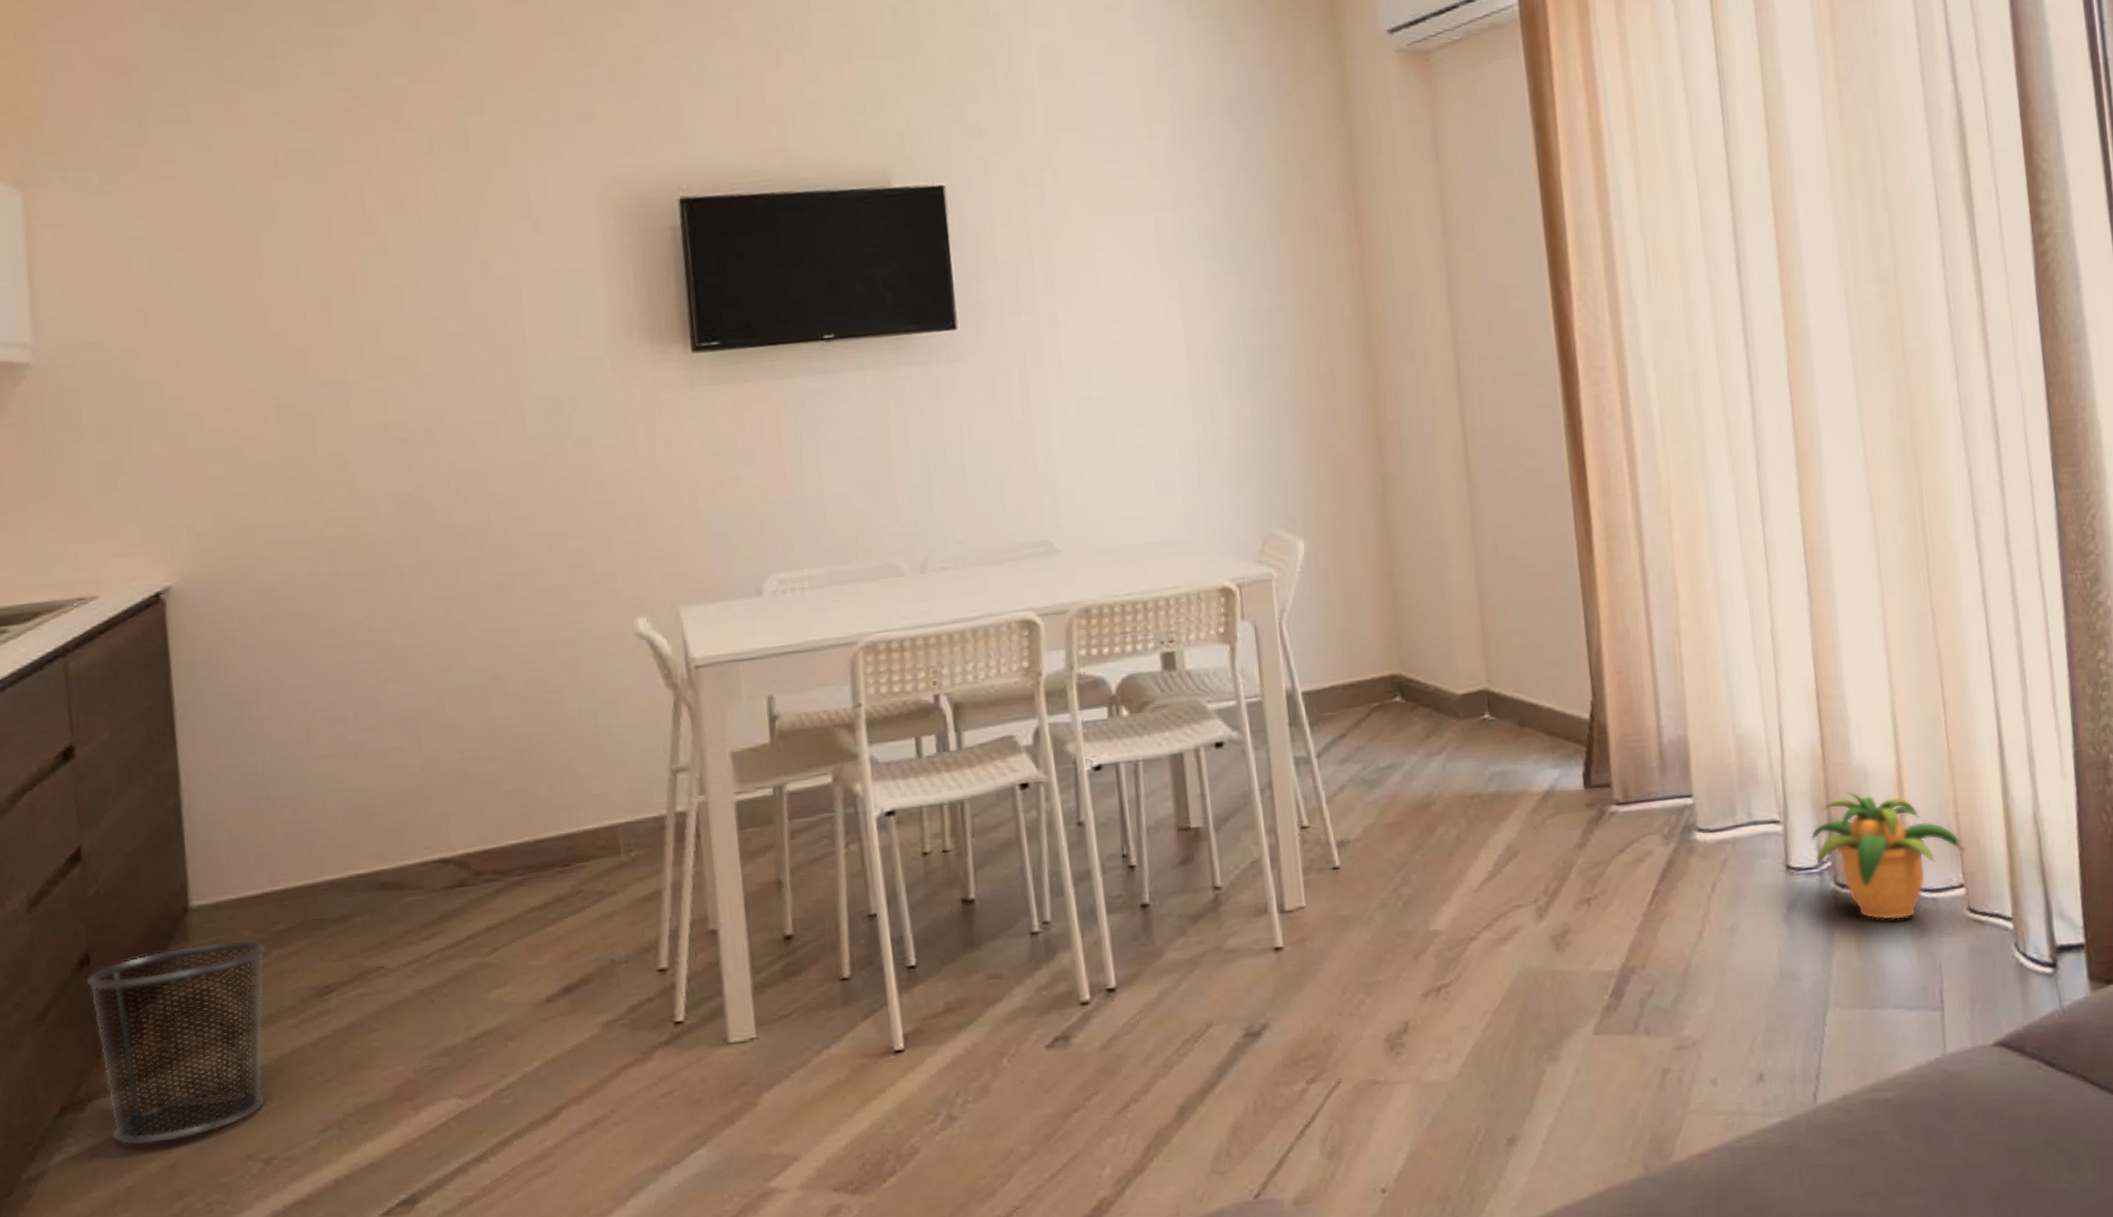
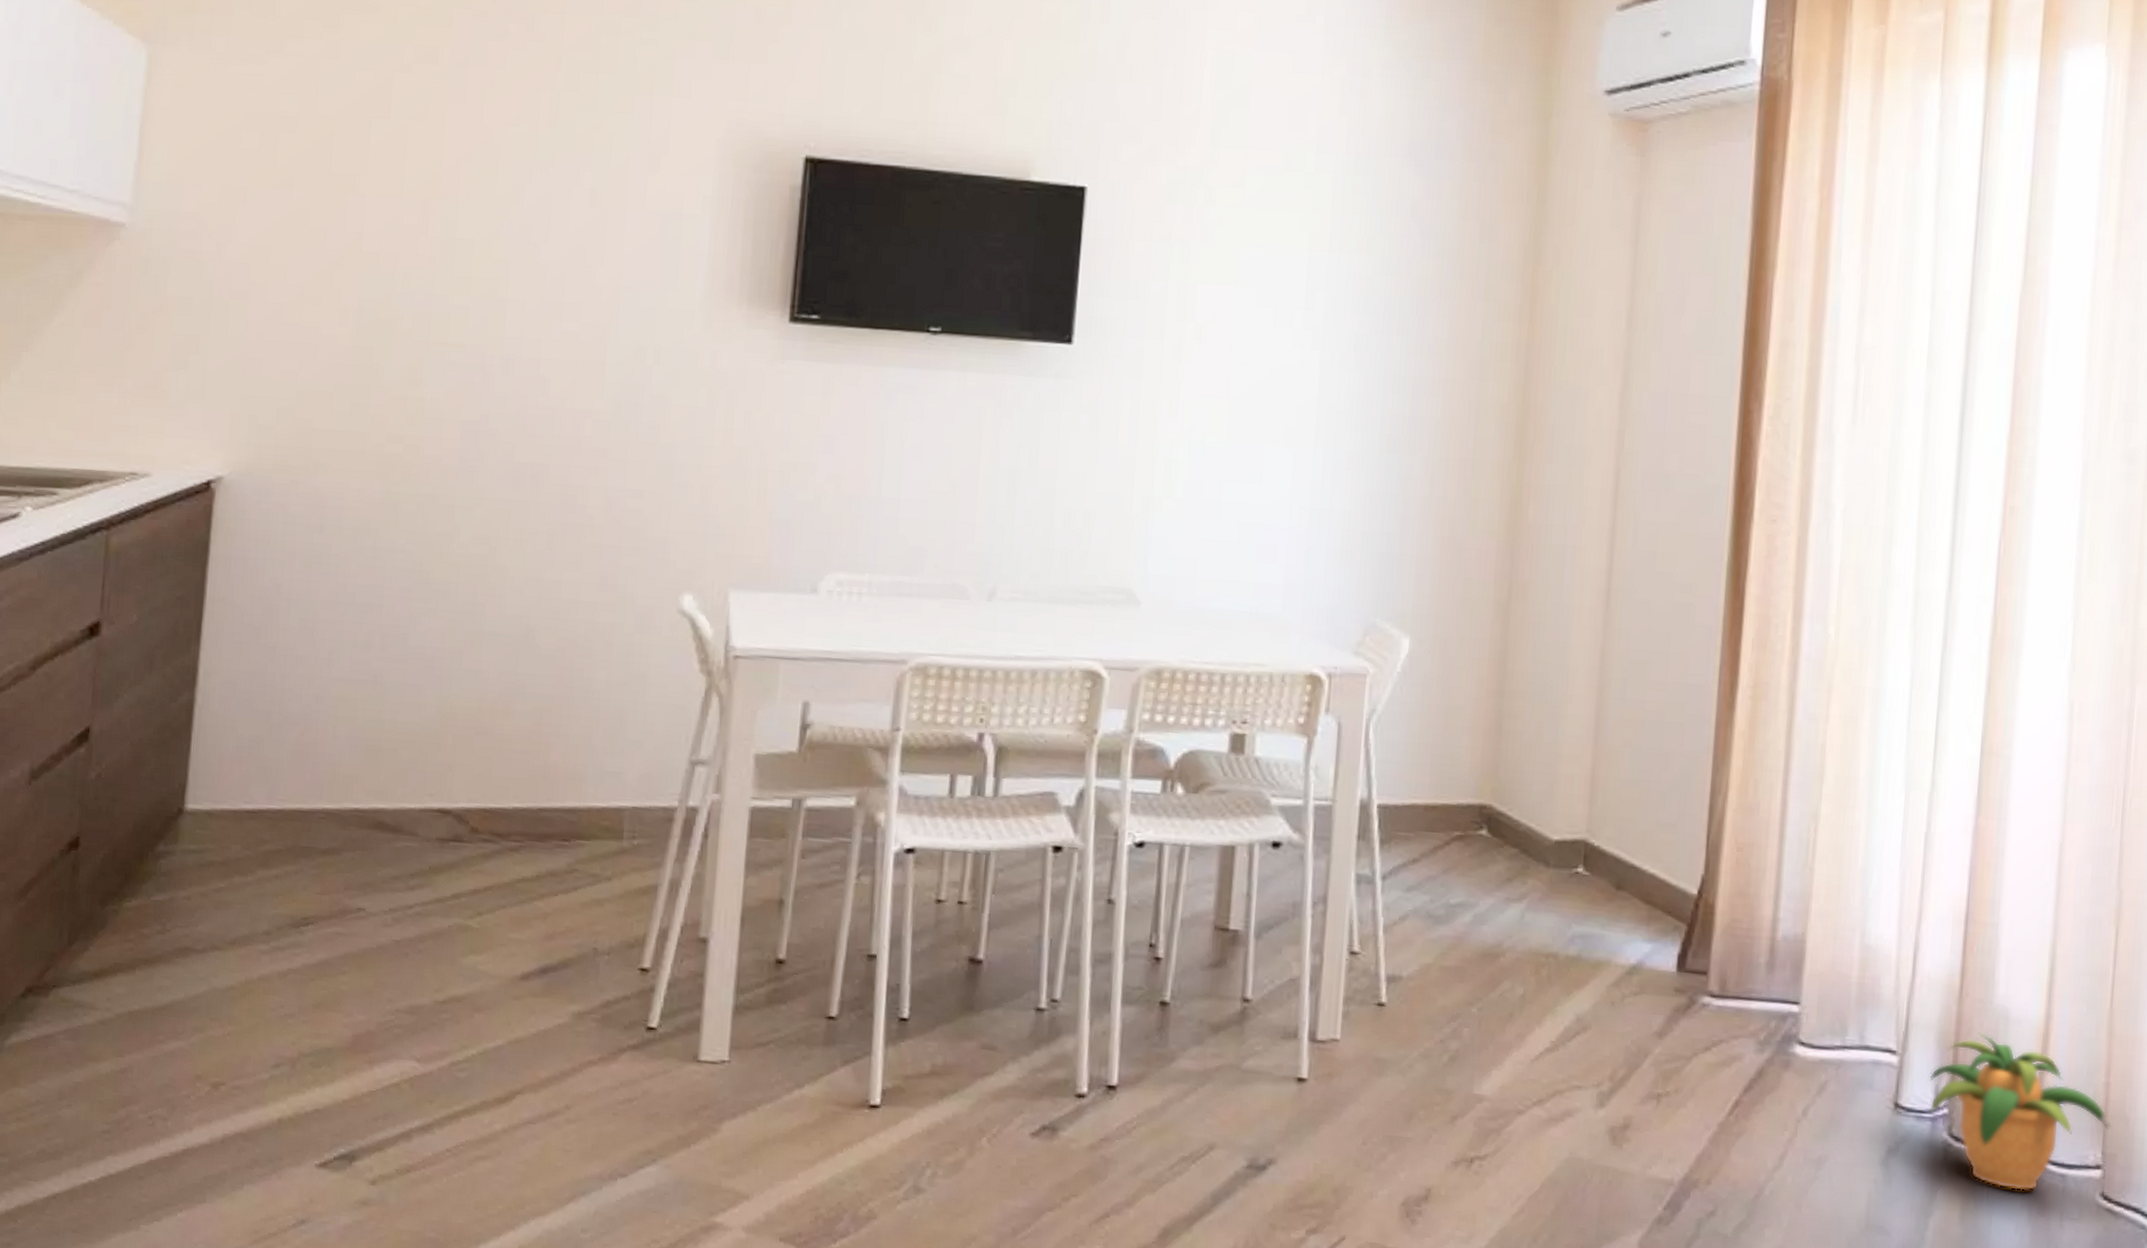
trash can: present [87,940,266,1146] -> none [70,848,251,1046]

